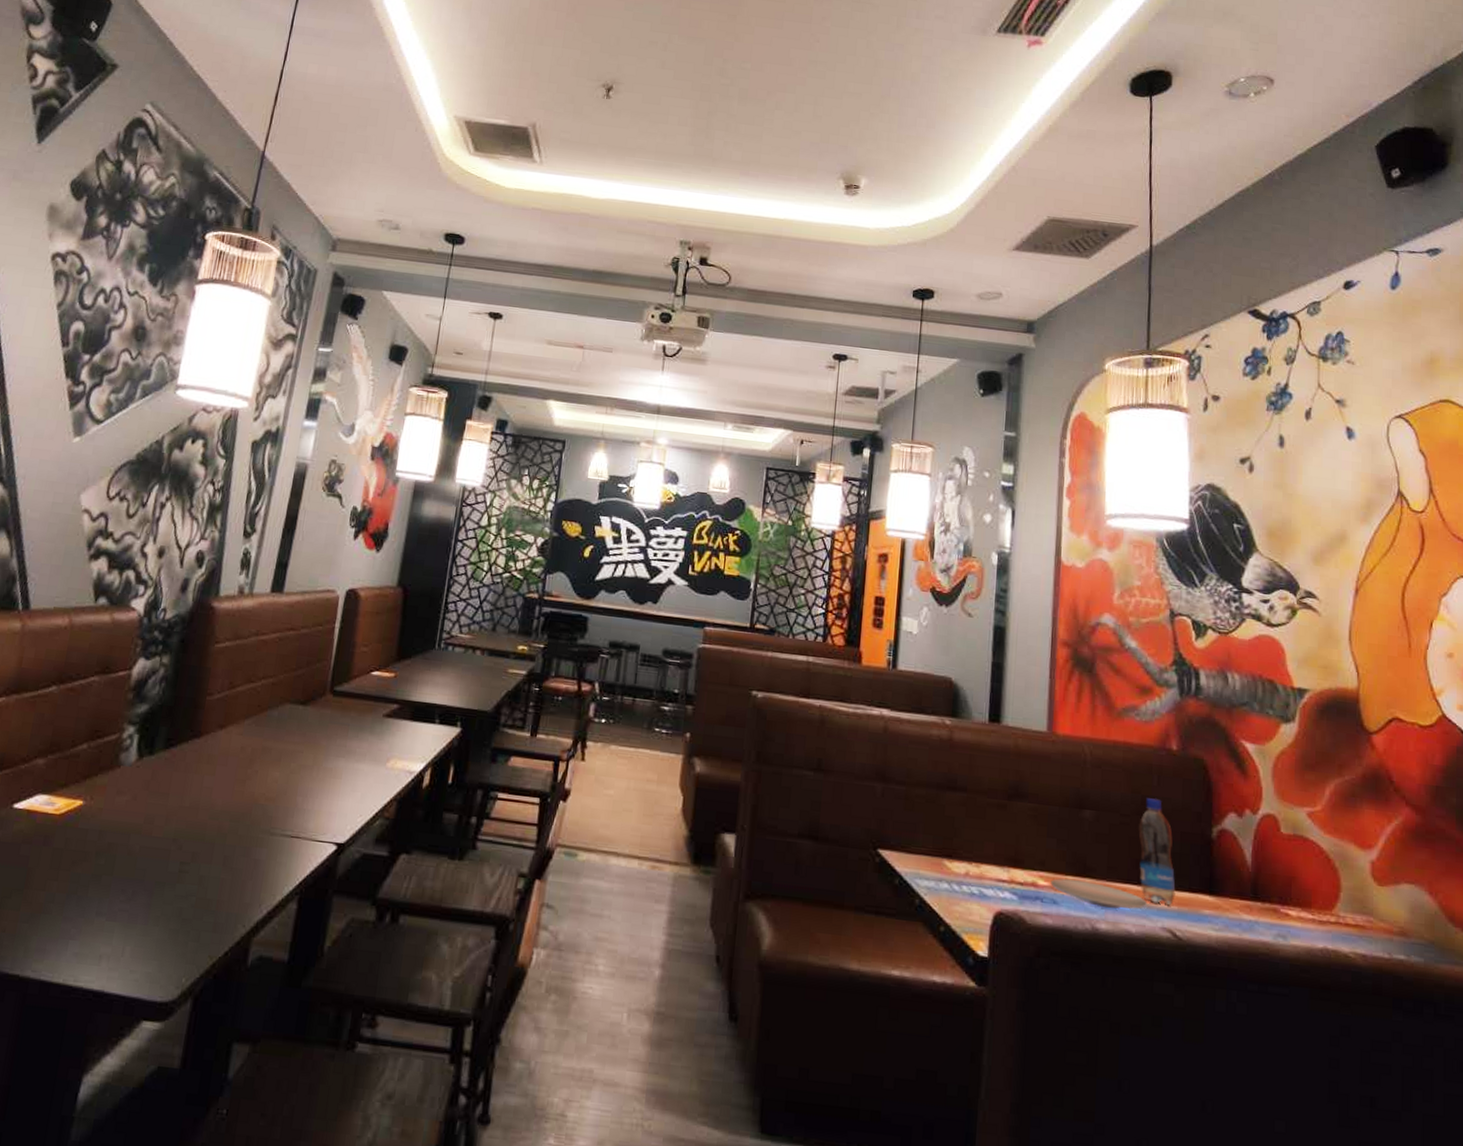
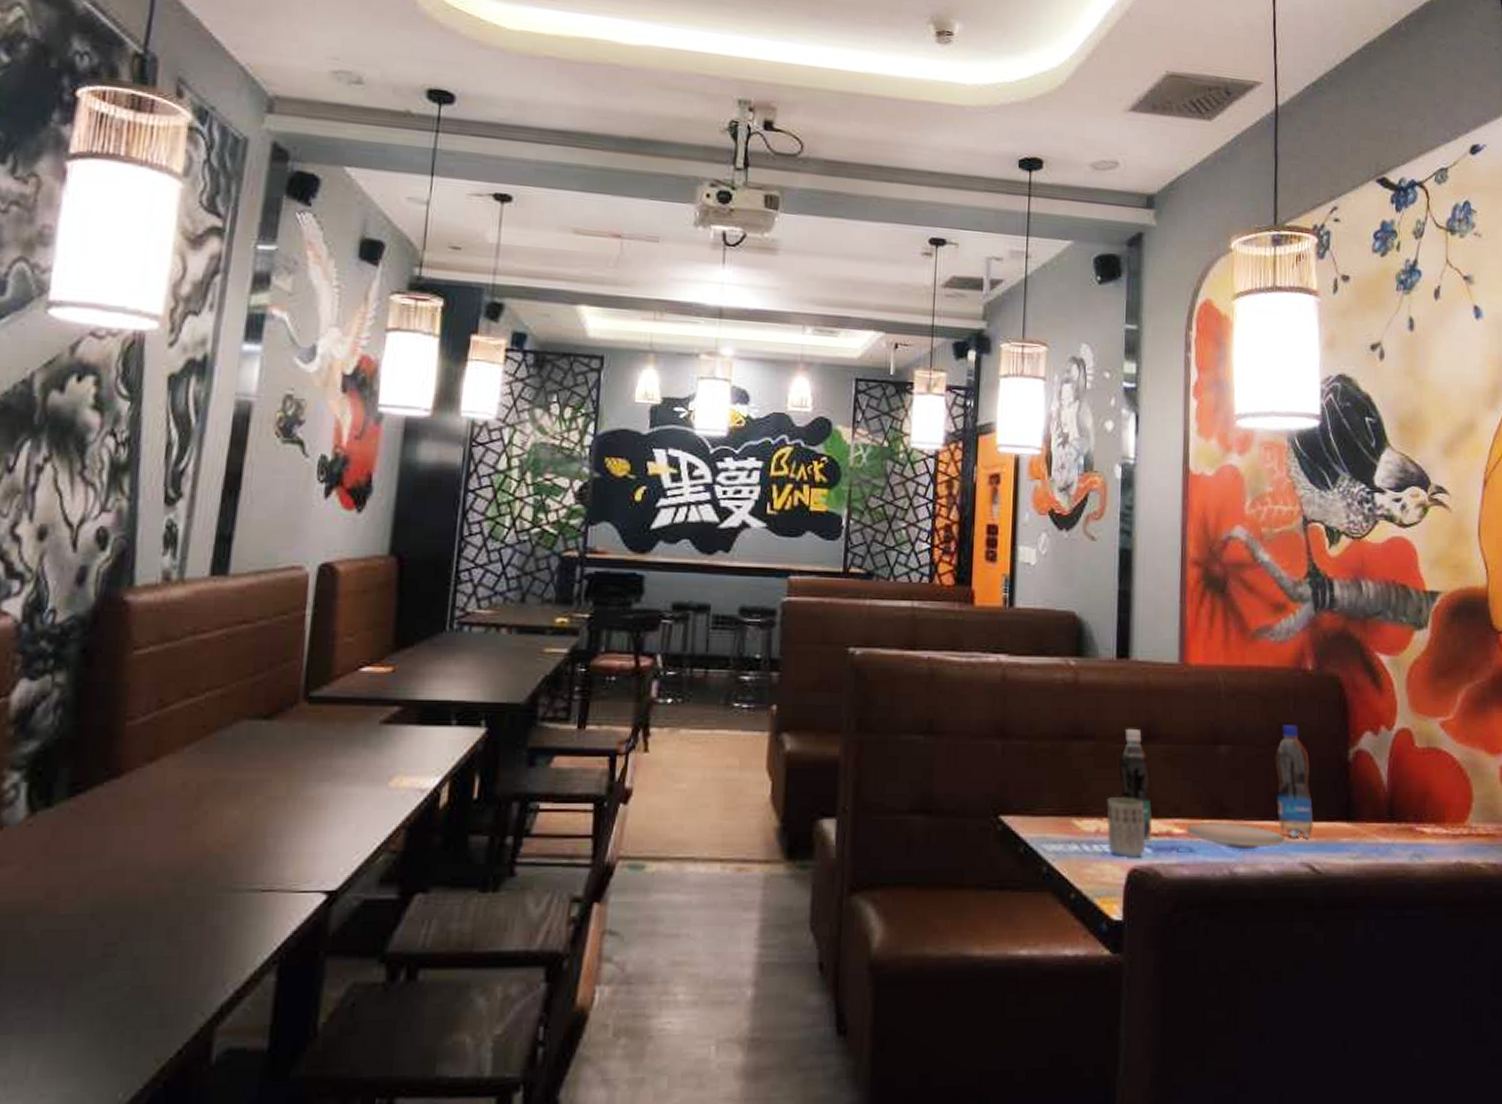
cup: none [975,844,1012,902] -> present [1106,796,1146,858]
bottle: none [988,785,1019,887] -> present [1119,728,1153,840]

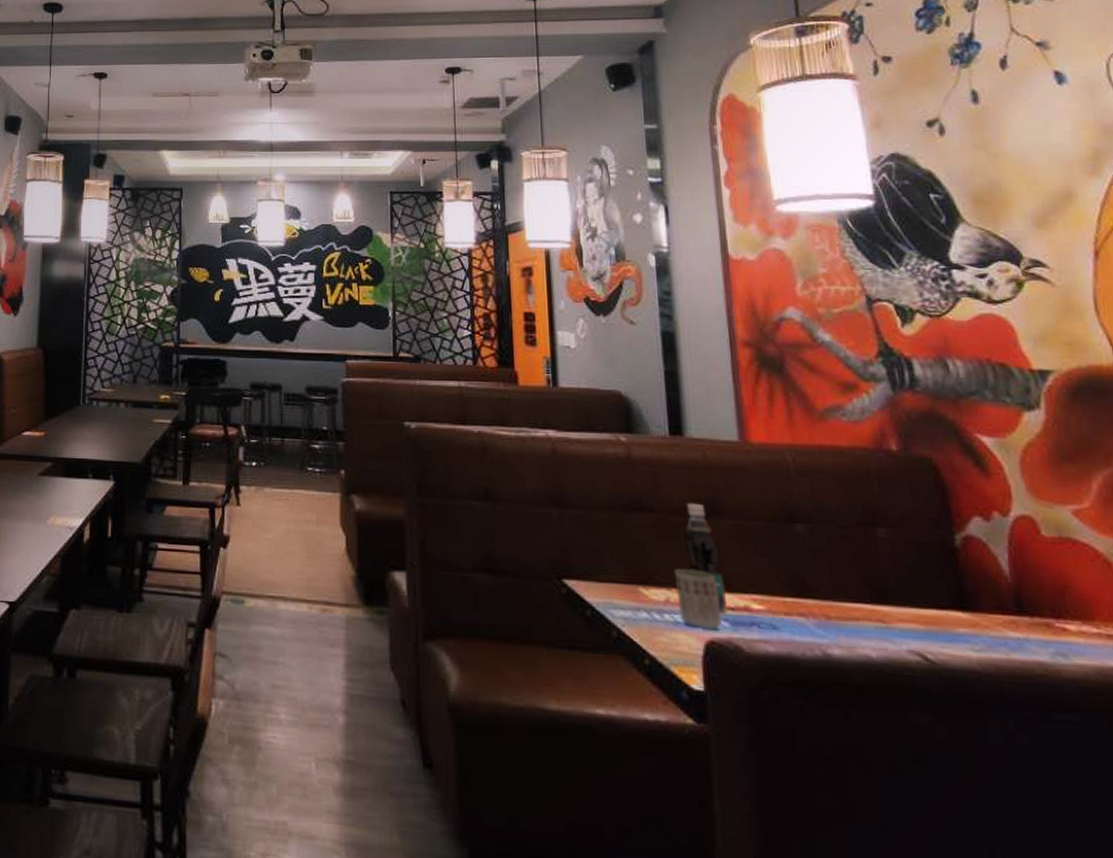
plate: present [1186,823,1285,849] -> none [766,601,886,631]
bottle: present [1274,725,1314,839] -> none [861,506,920,626]

